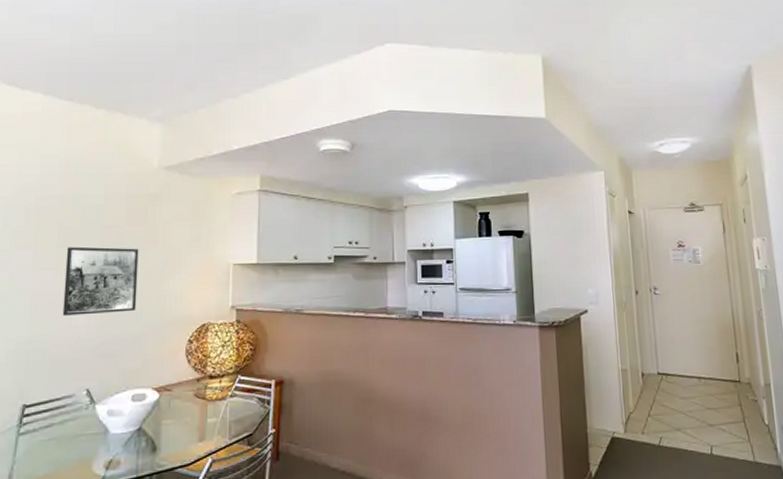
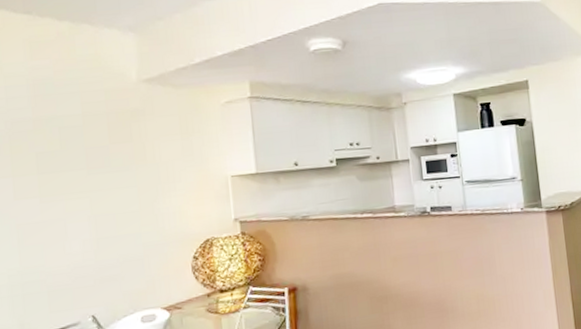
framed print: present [62,246,139,316] -> none [48,168,134,244]

